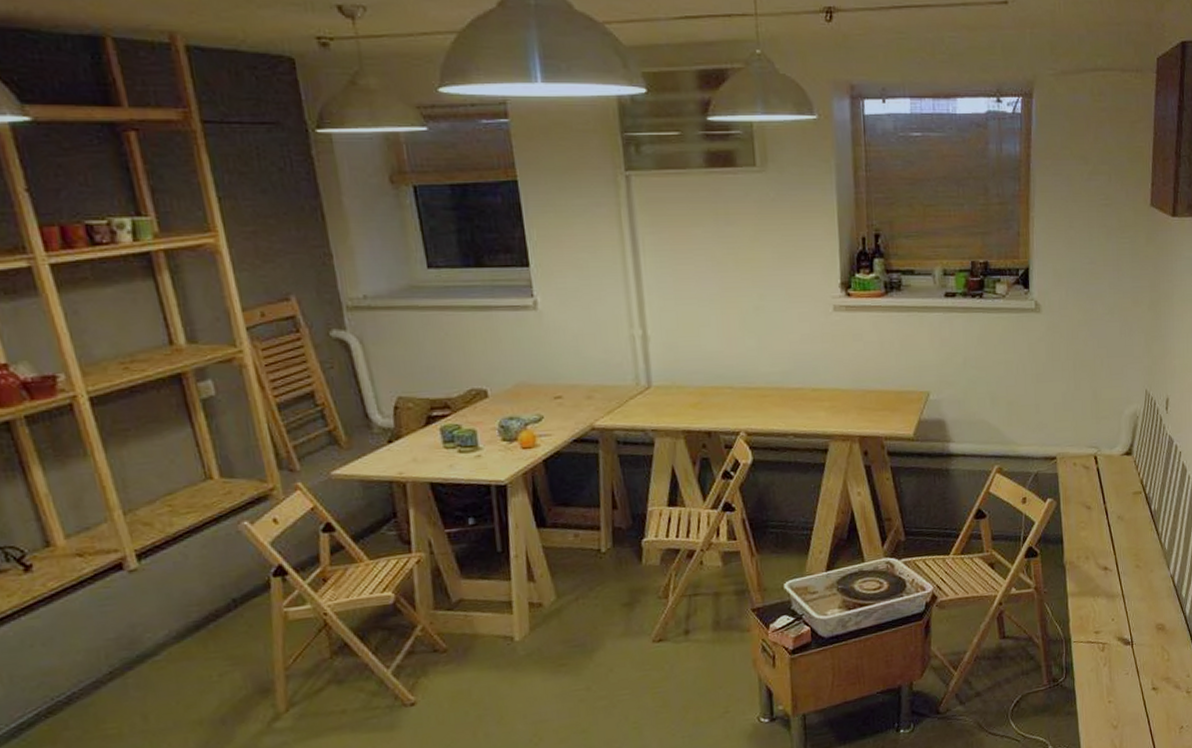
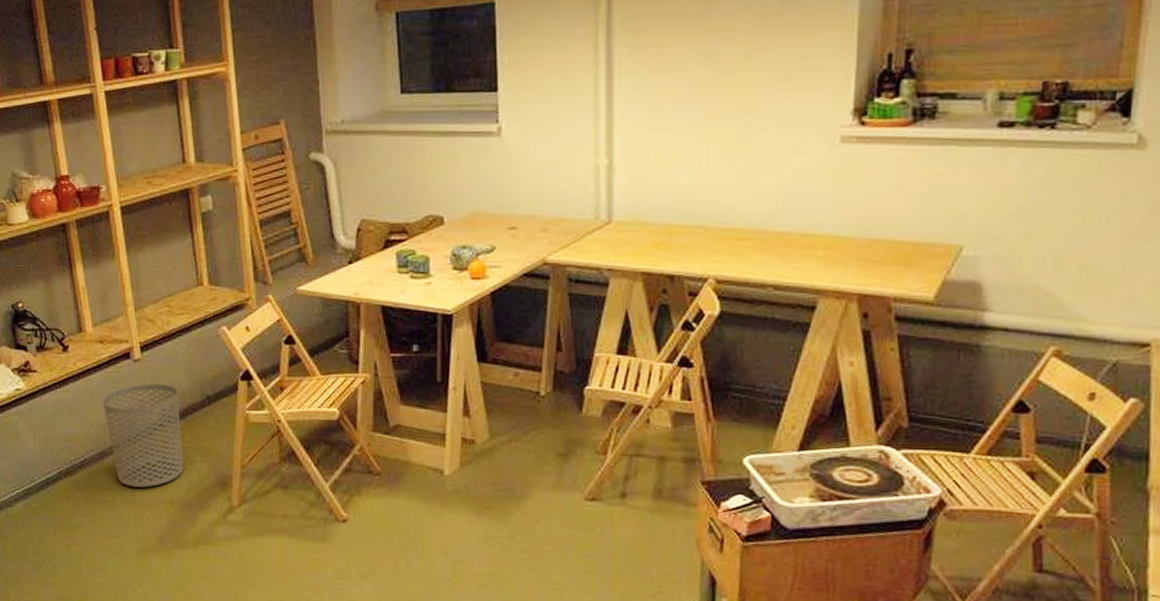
waste bin: none [90,592,211,714] -> present [103,383,184,488]

